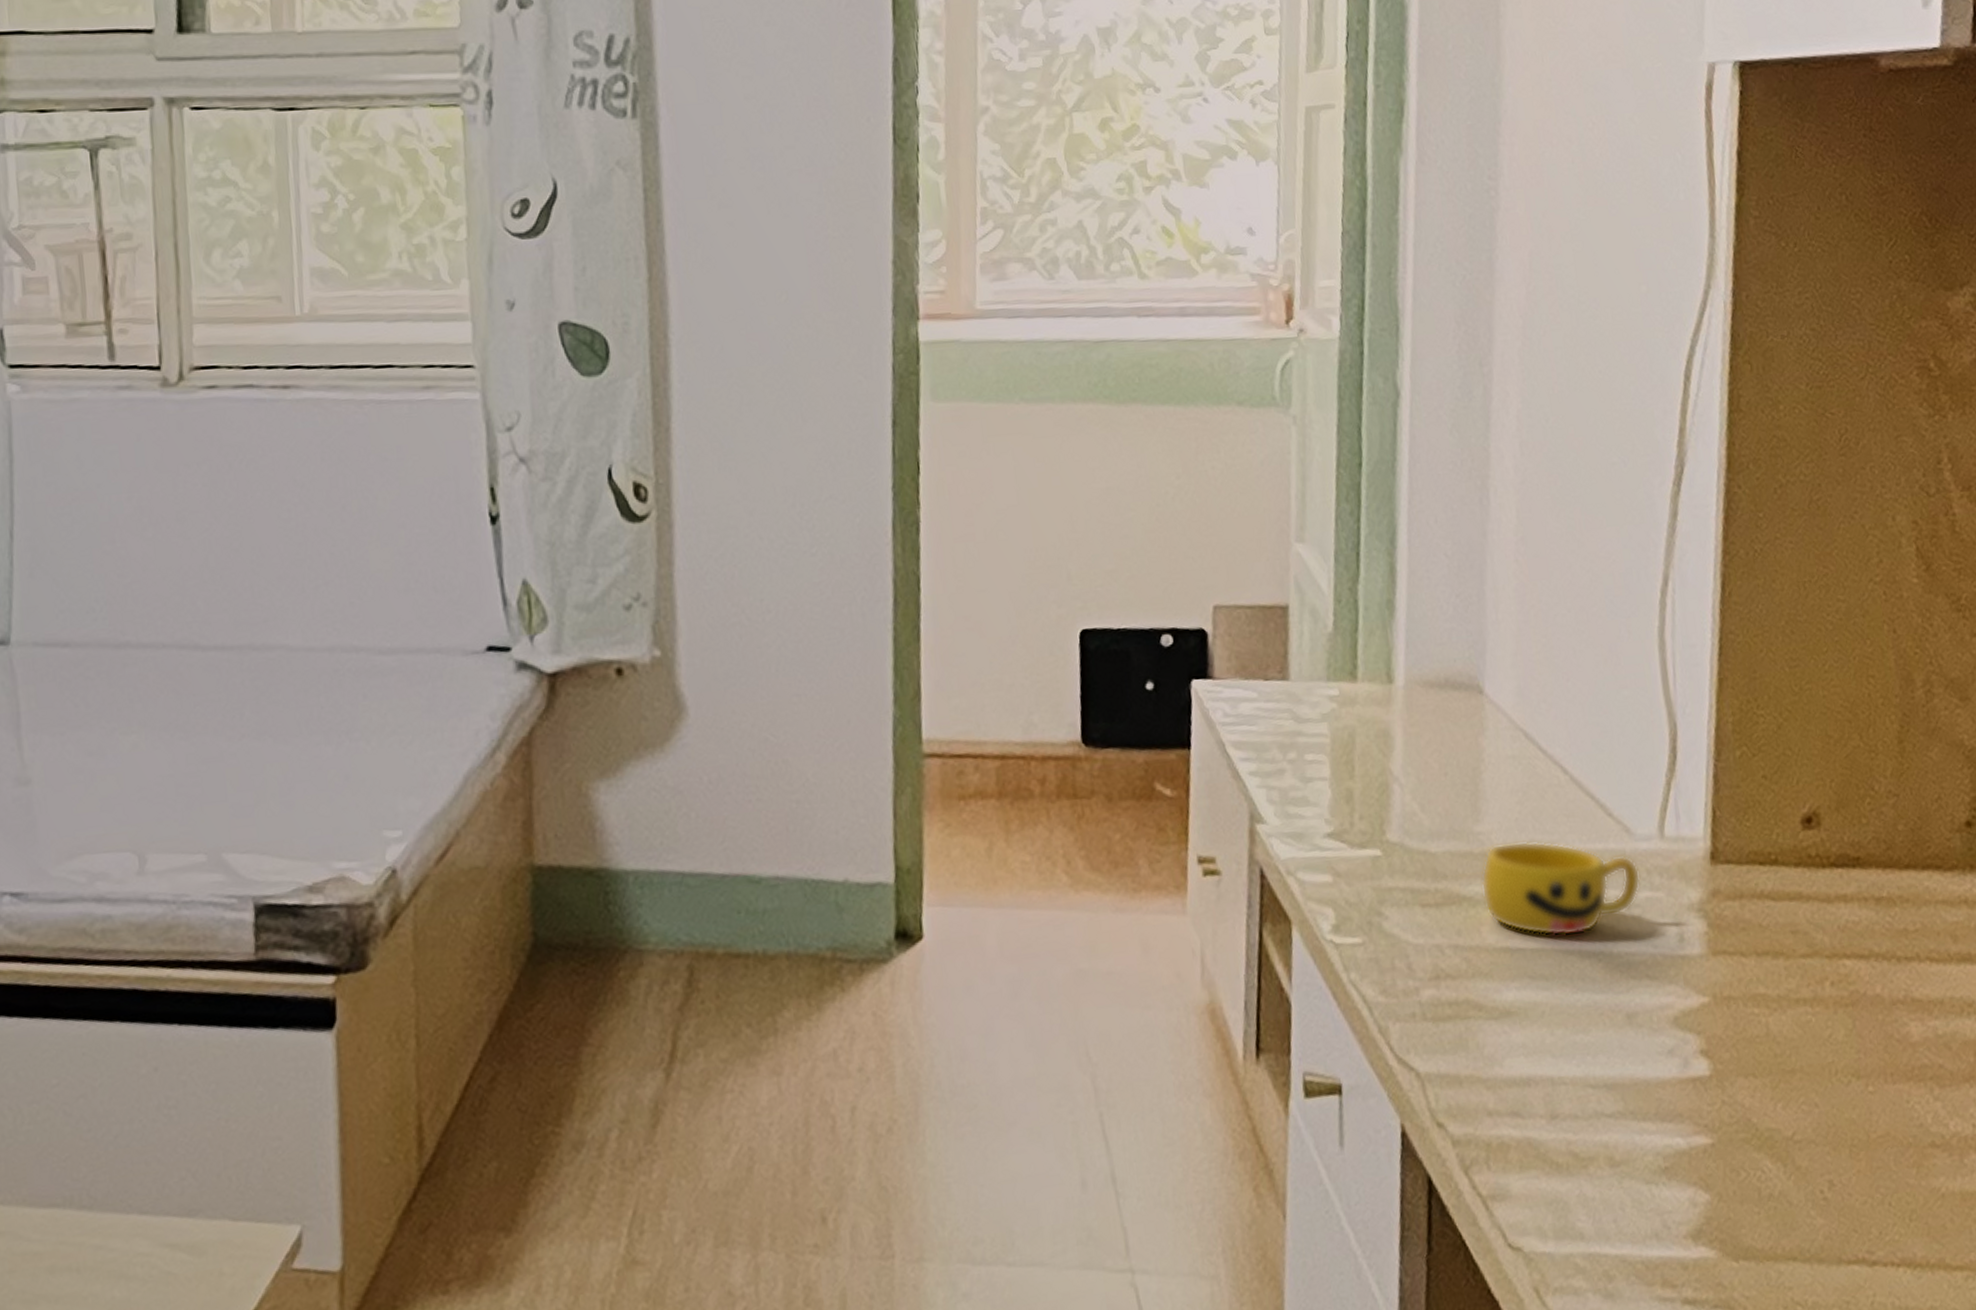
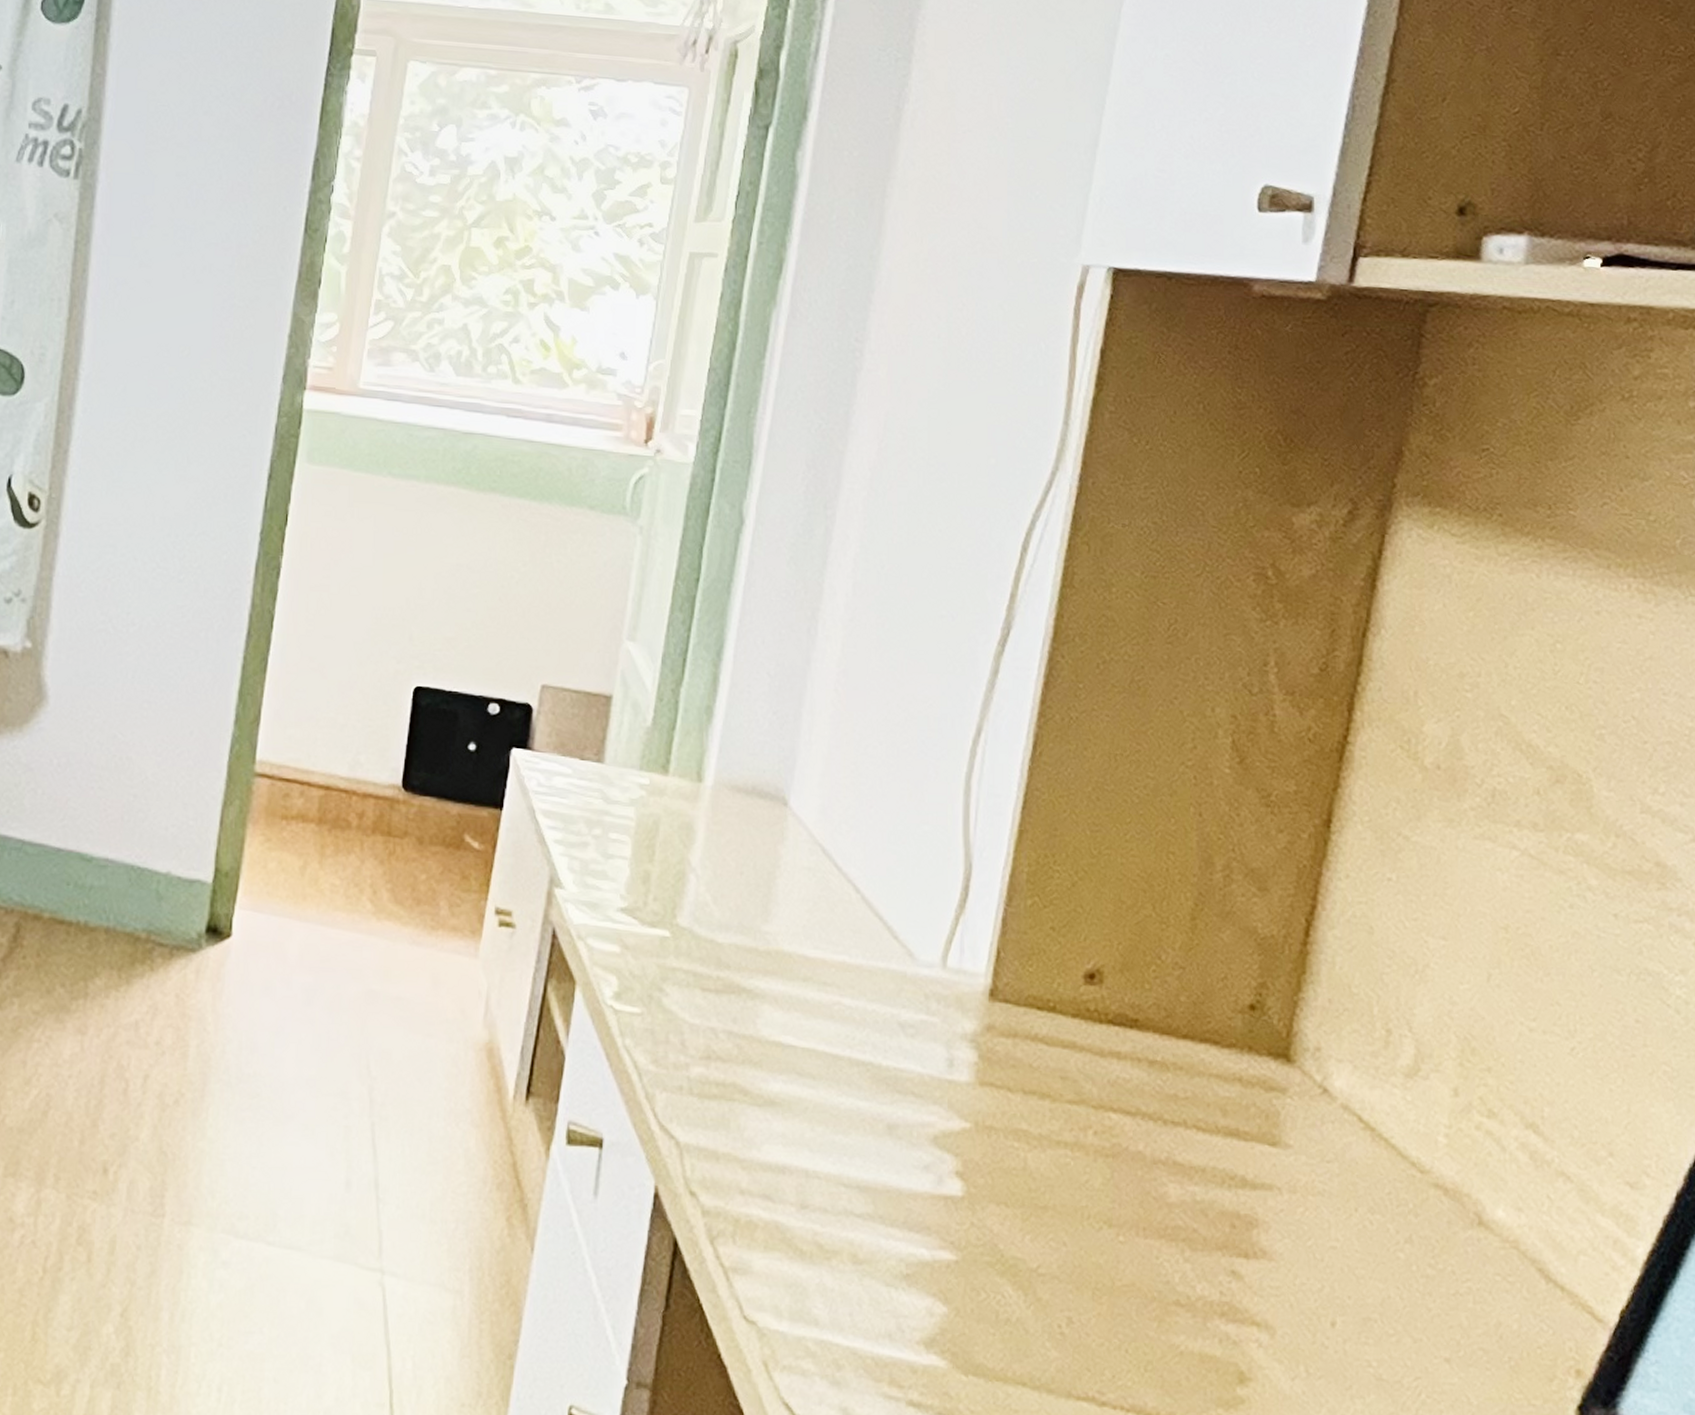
cup: present [1481,840,1641,937] -> none [762,945,918,1043]

